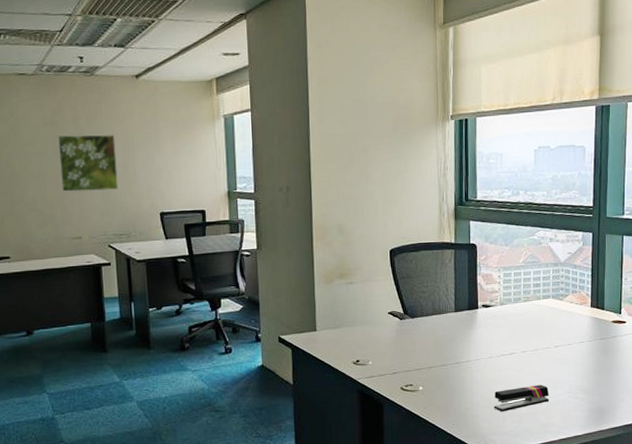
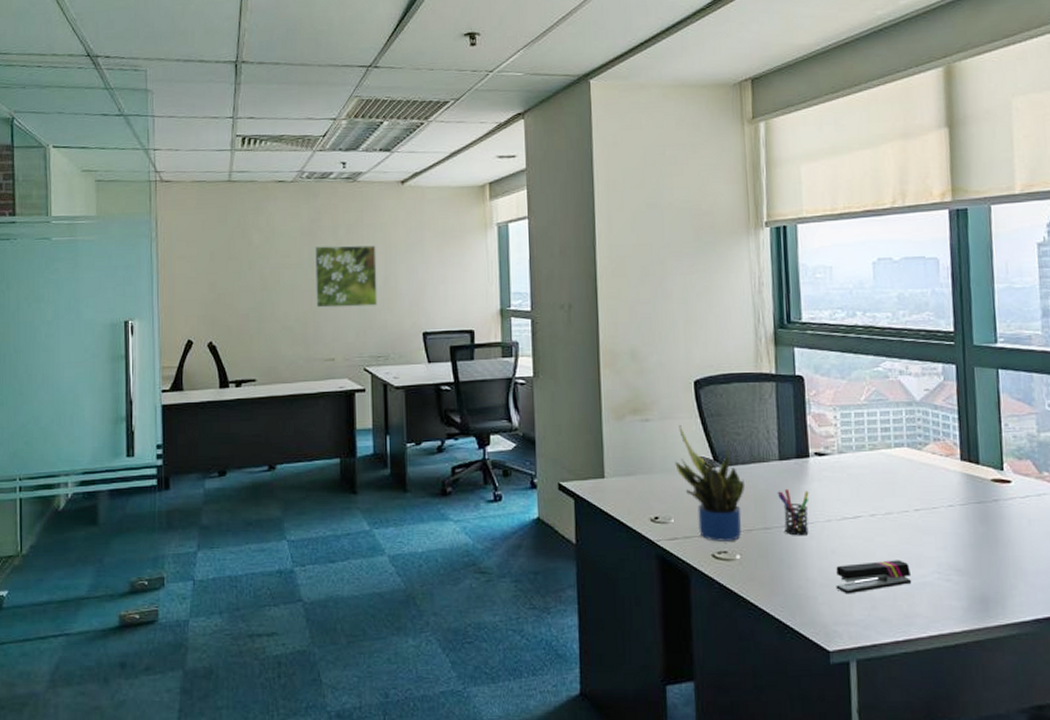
potted plant: none [373,285,428,377] -> present [675,424,746,541]
pen holder: none [452,333,477,370] -> present [777,488,809,536]

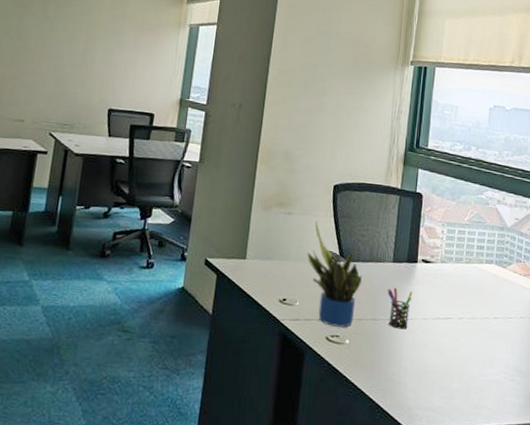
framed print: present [314,245,378,308] -> none [16,17,80,79]
stapler: present [836,560,912,594] -> none [423,358,484,384]

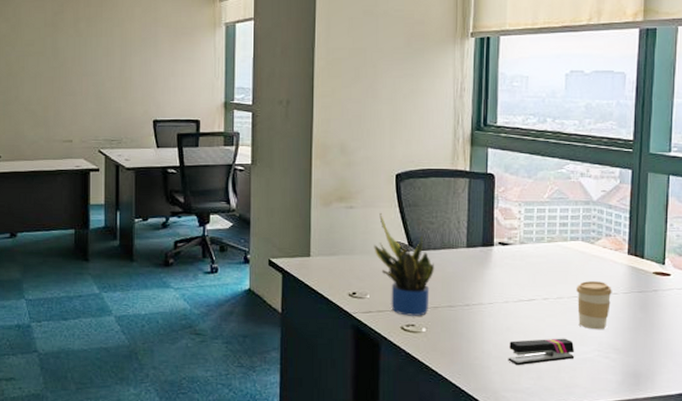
pen holder: present [387,287,413,330] -> none [462,272,491,314]
stapler: none [423,358,484,384] -> present [508,338,575,366]
coffee cup: none [488,303,520,353] -> present [576,281,612,330]

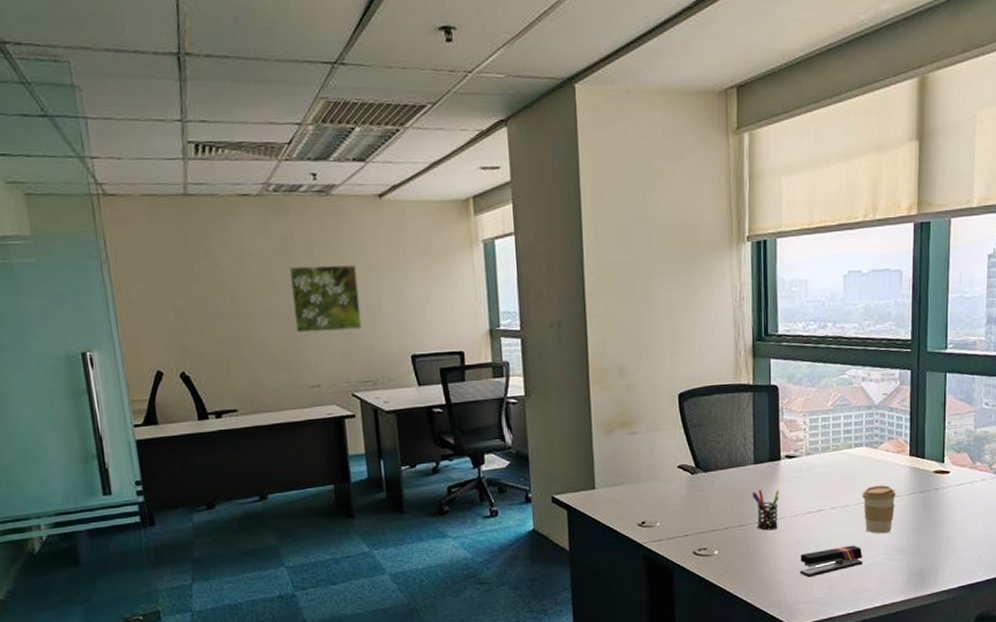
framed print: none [56,37,113,94] -> present [288,265,362,333]
potted plant: present [374,212,435,316] -> none [660,435,724,540]
pen holder: none [462,272,491,314] -> present [751,489,780,531]

